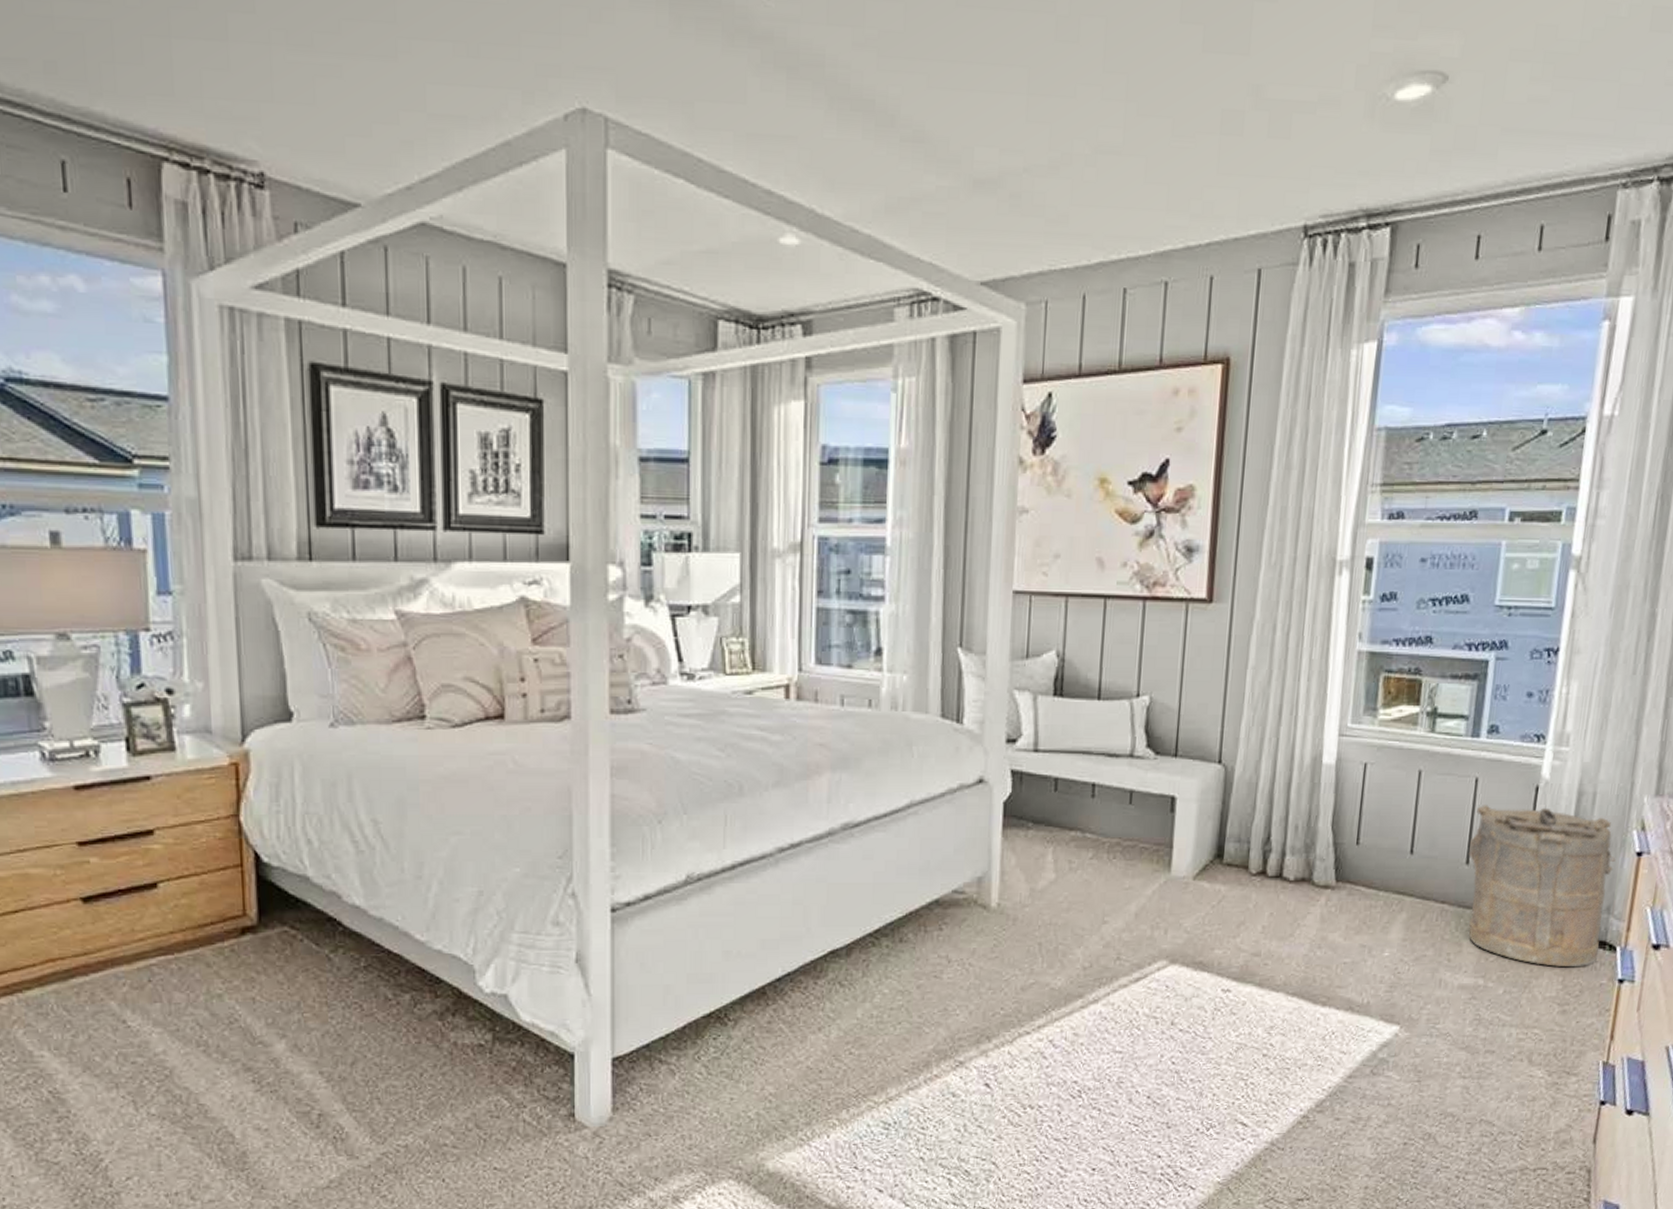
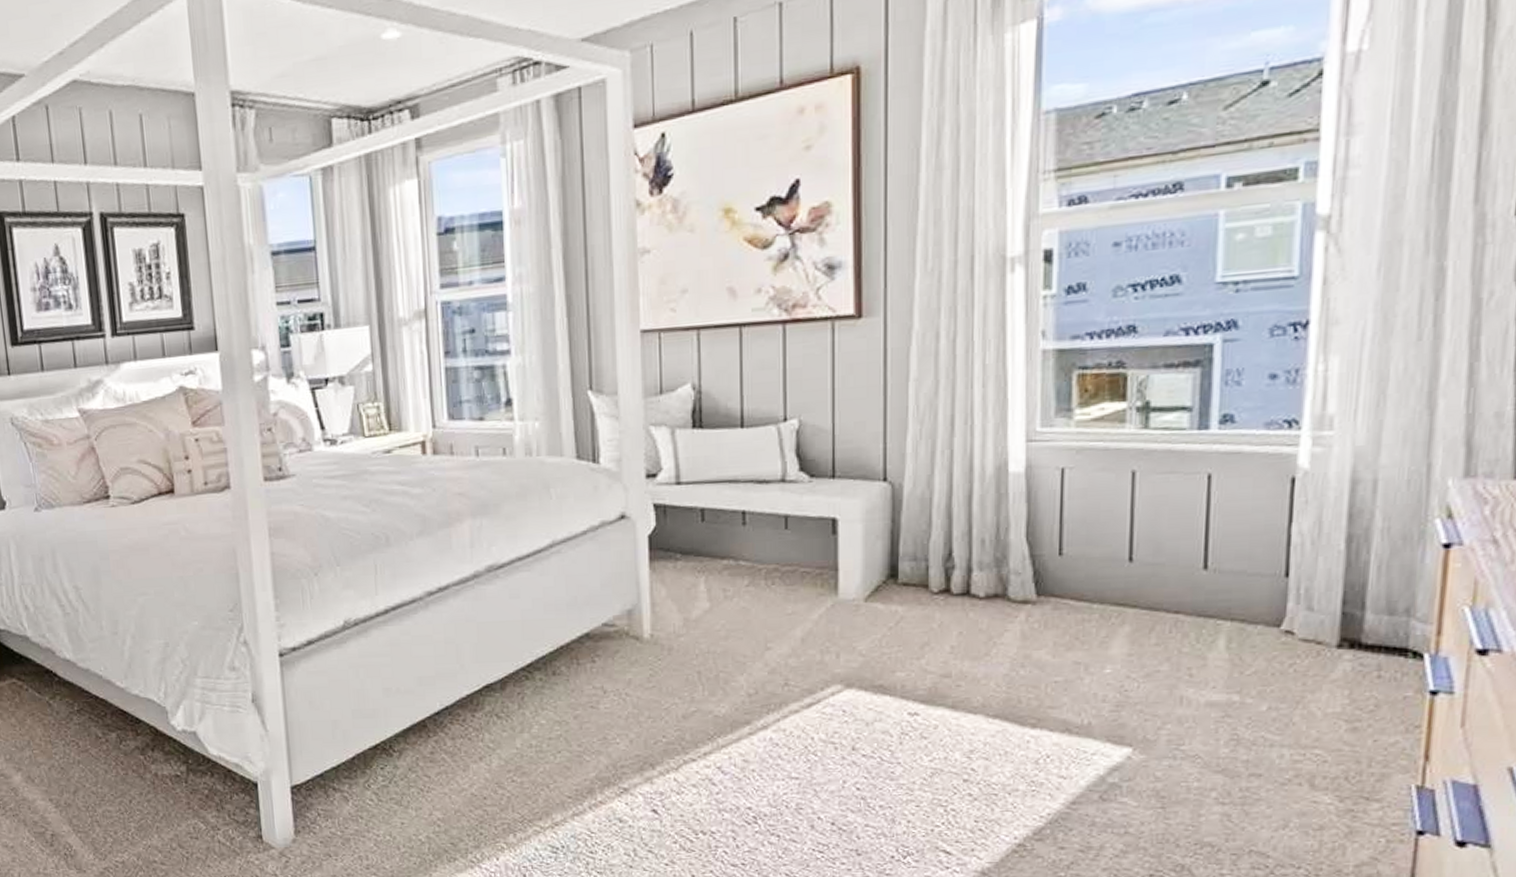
laundry hamper: present [1468,805,1616,968] -> none [1207,500,1413,679]

